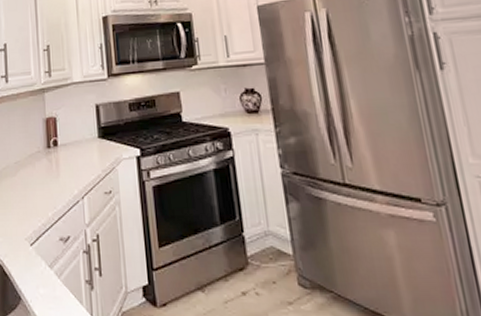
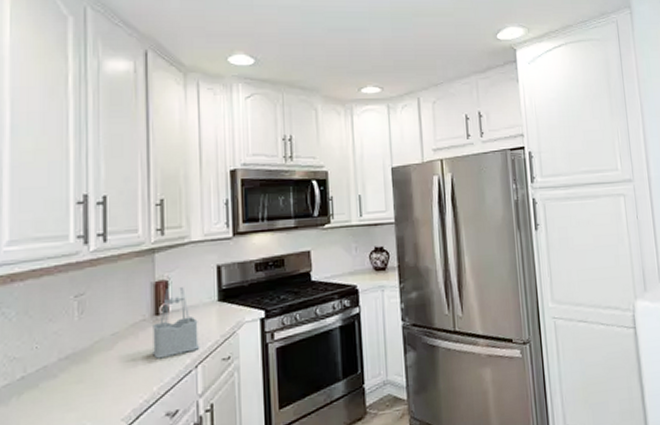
utensil holder: none [46,124,84,188] -> present [153,287,199,359]

